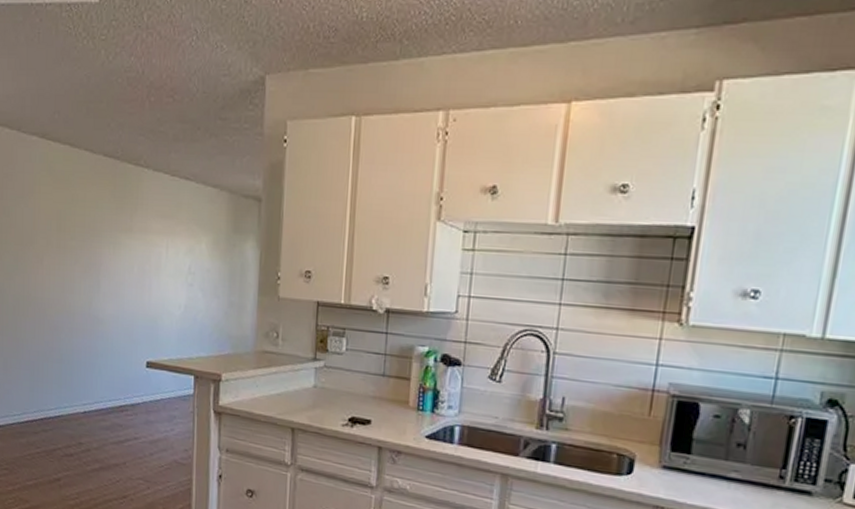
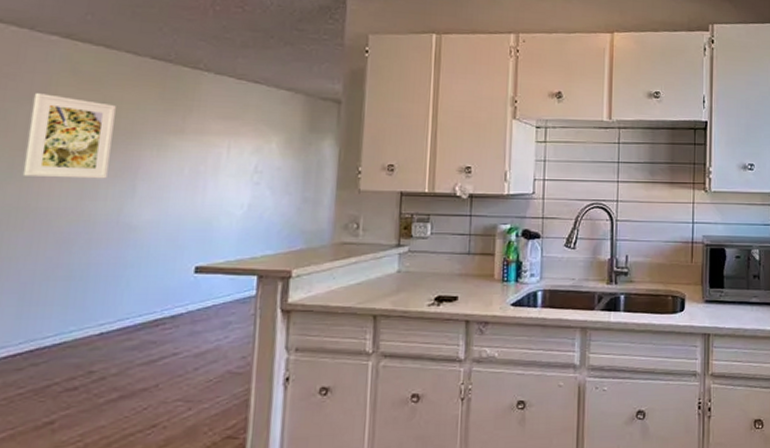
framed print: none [24,192,81,274] -> present [22,93,116,179]

